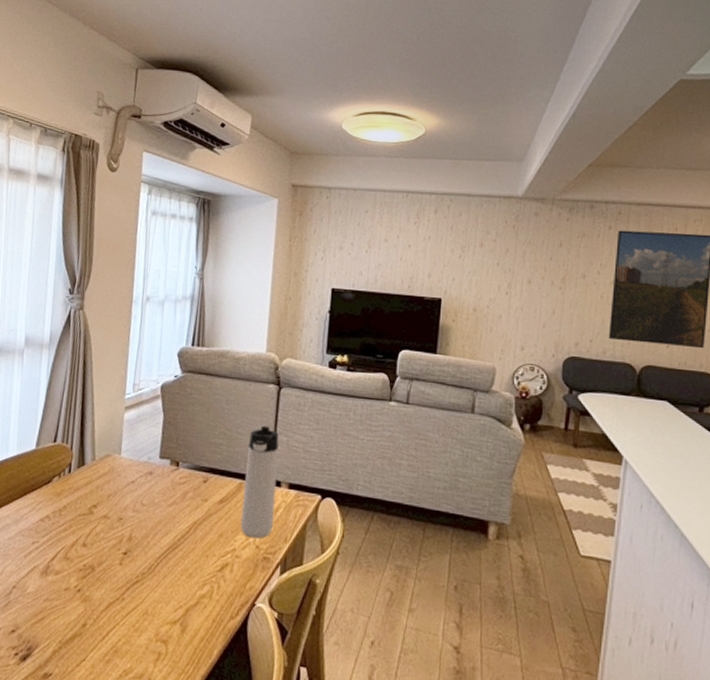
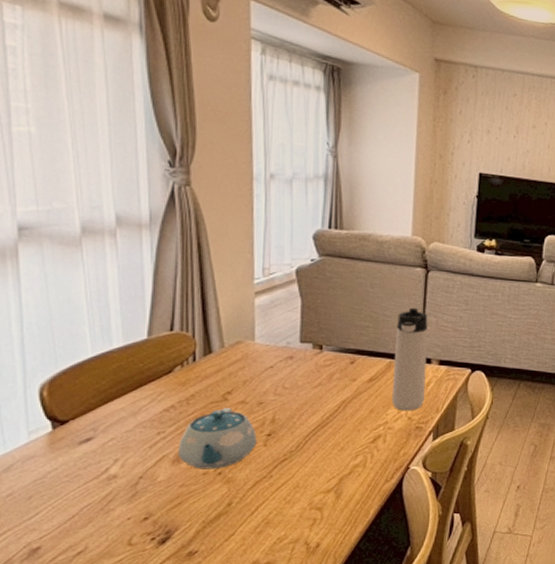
teapot: none [46,521,115,586] -> present [178,408,257,469]

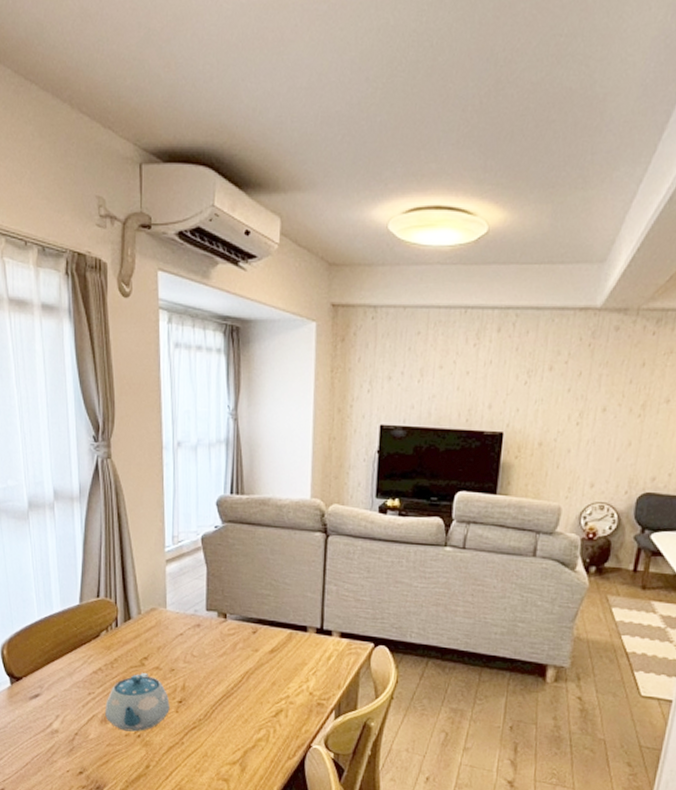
thermos bottle: present [391,307,428,411] -> none [292,575,328,686]

